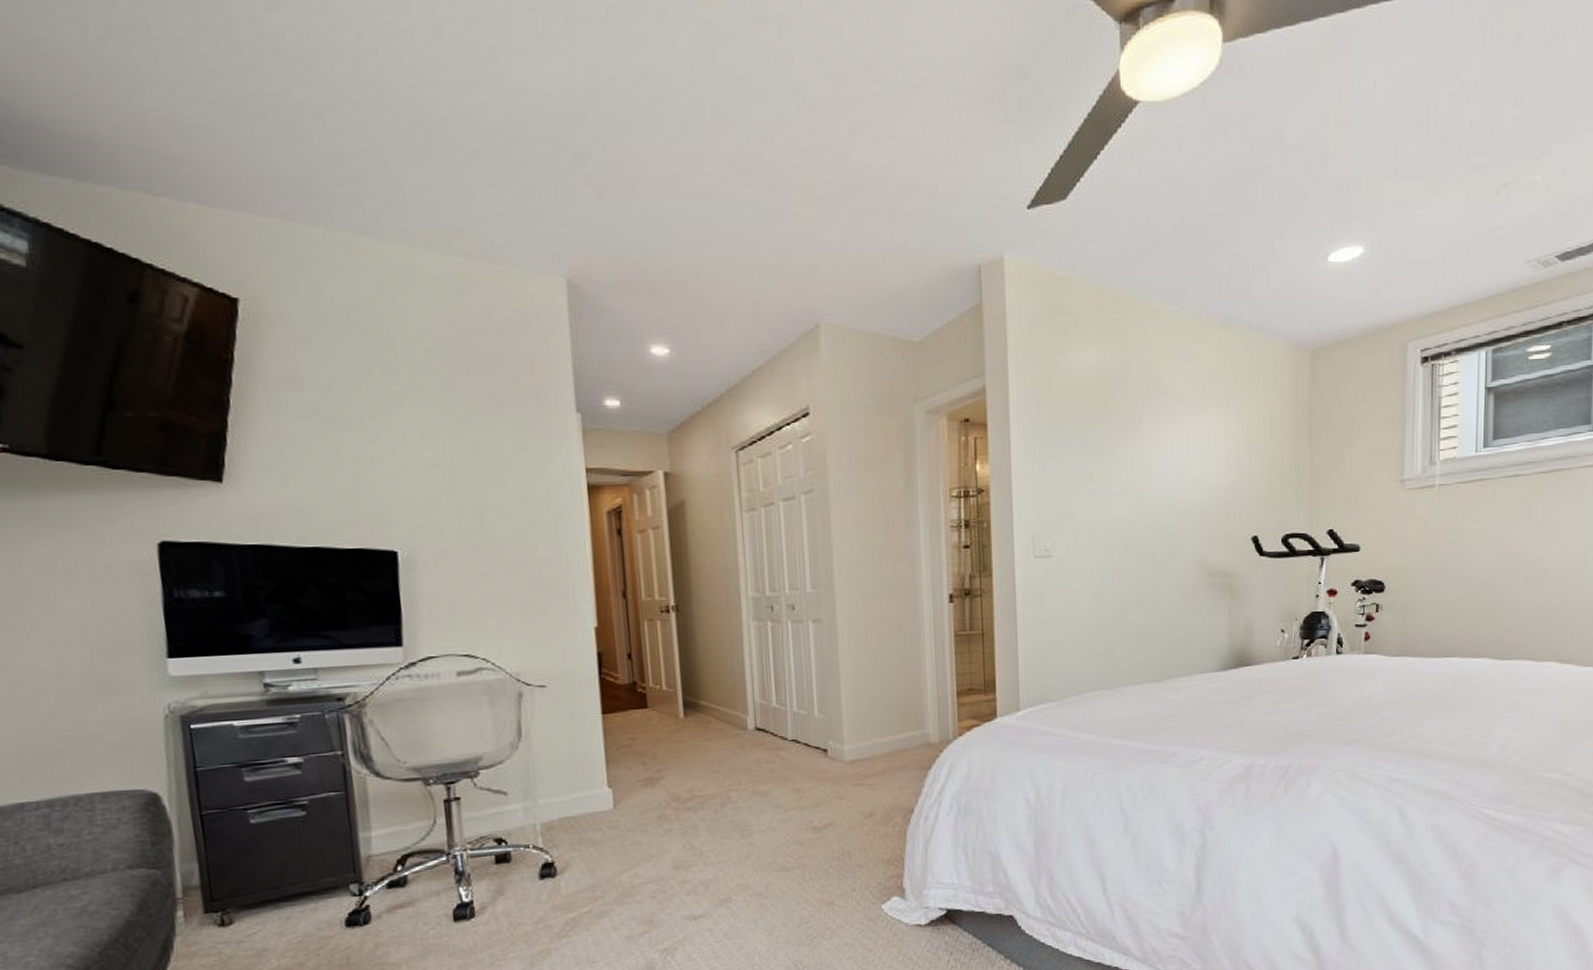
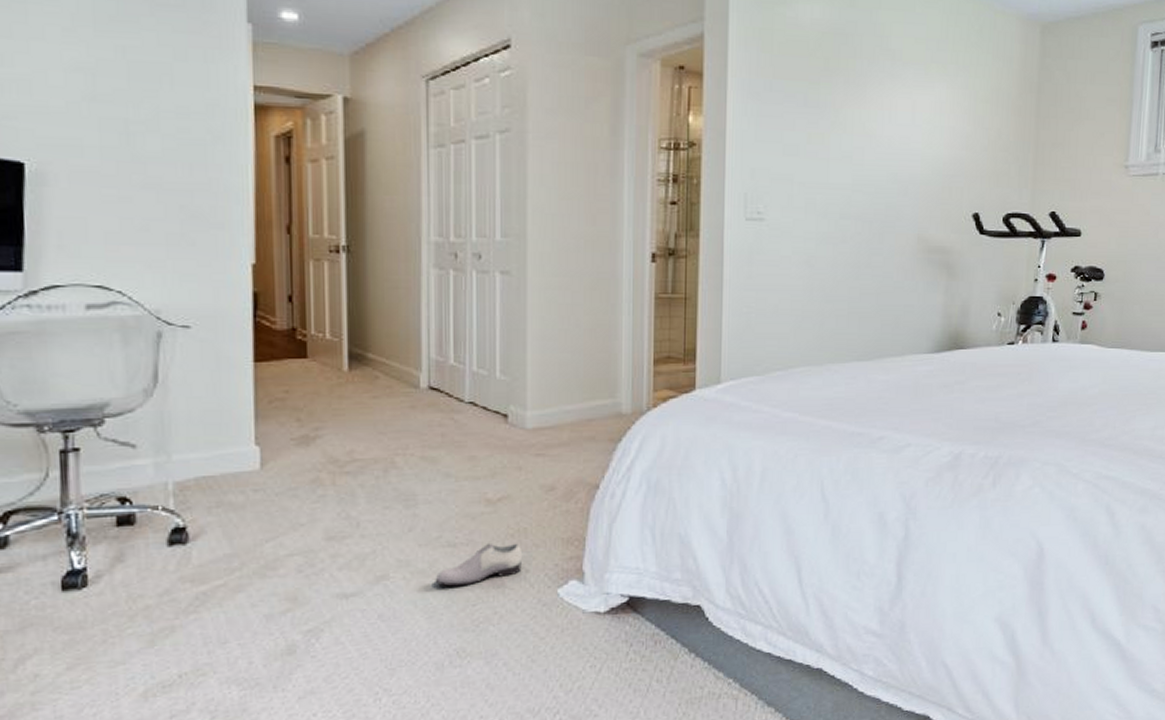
shoe: none [771,865,849,906] -> present [435,542,523,587]

